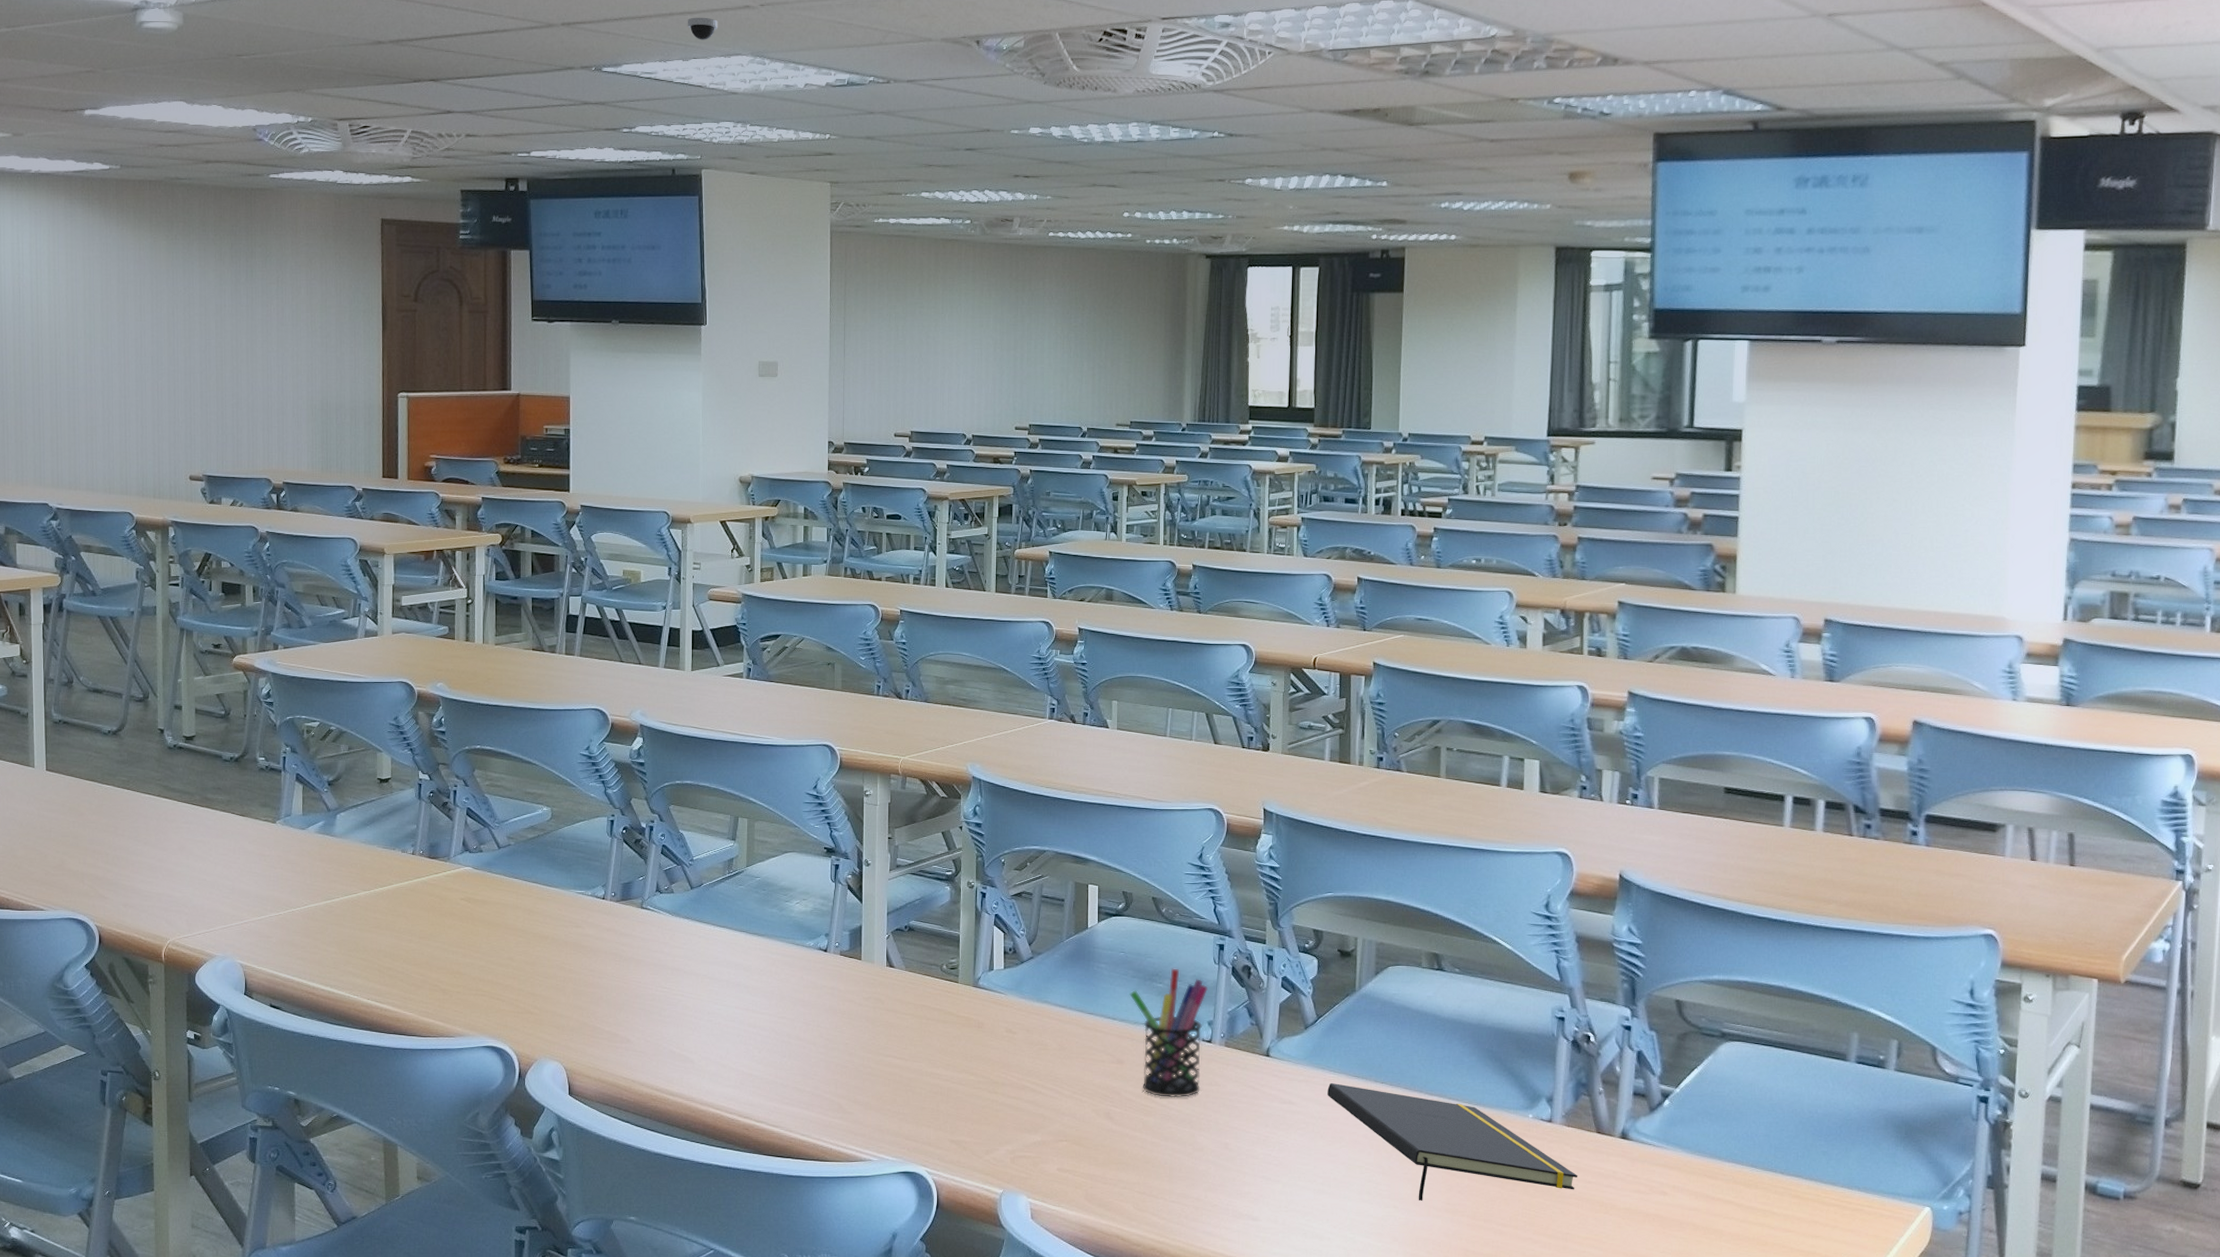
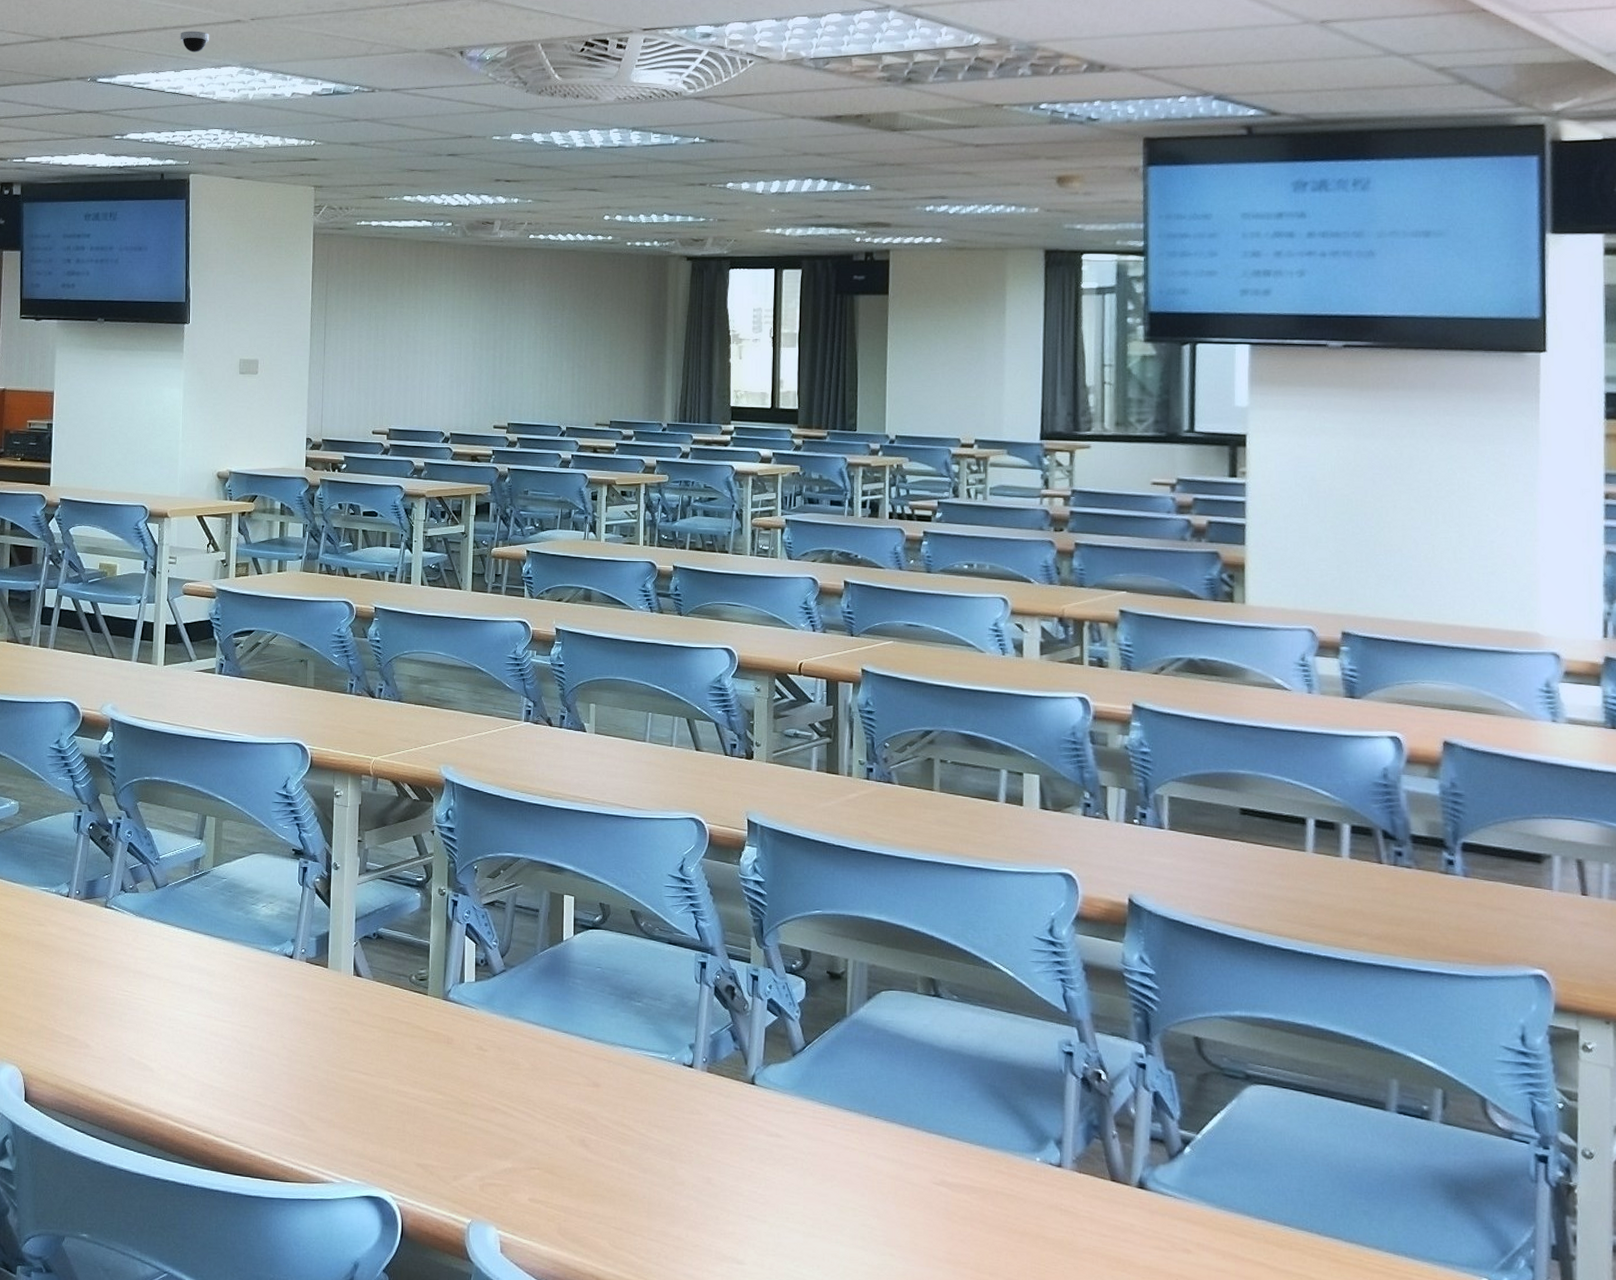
pen holder: present [1129,968,1209,1097] -> none [606,986,690,1126]
notepad: present [1327,1083,1578,1201] -> none [817,1116,1092,1249]

